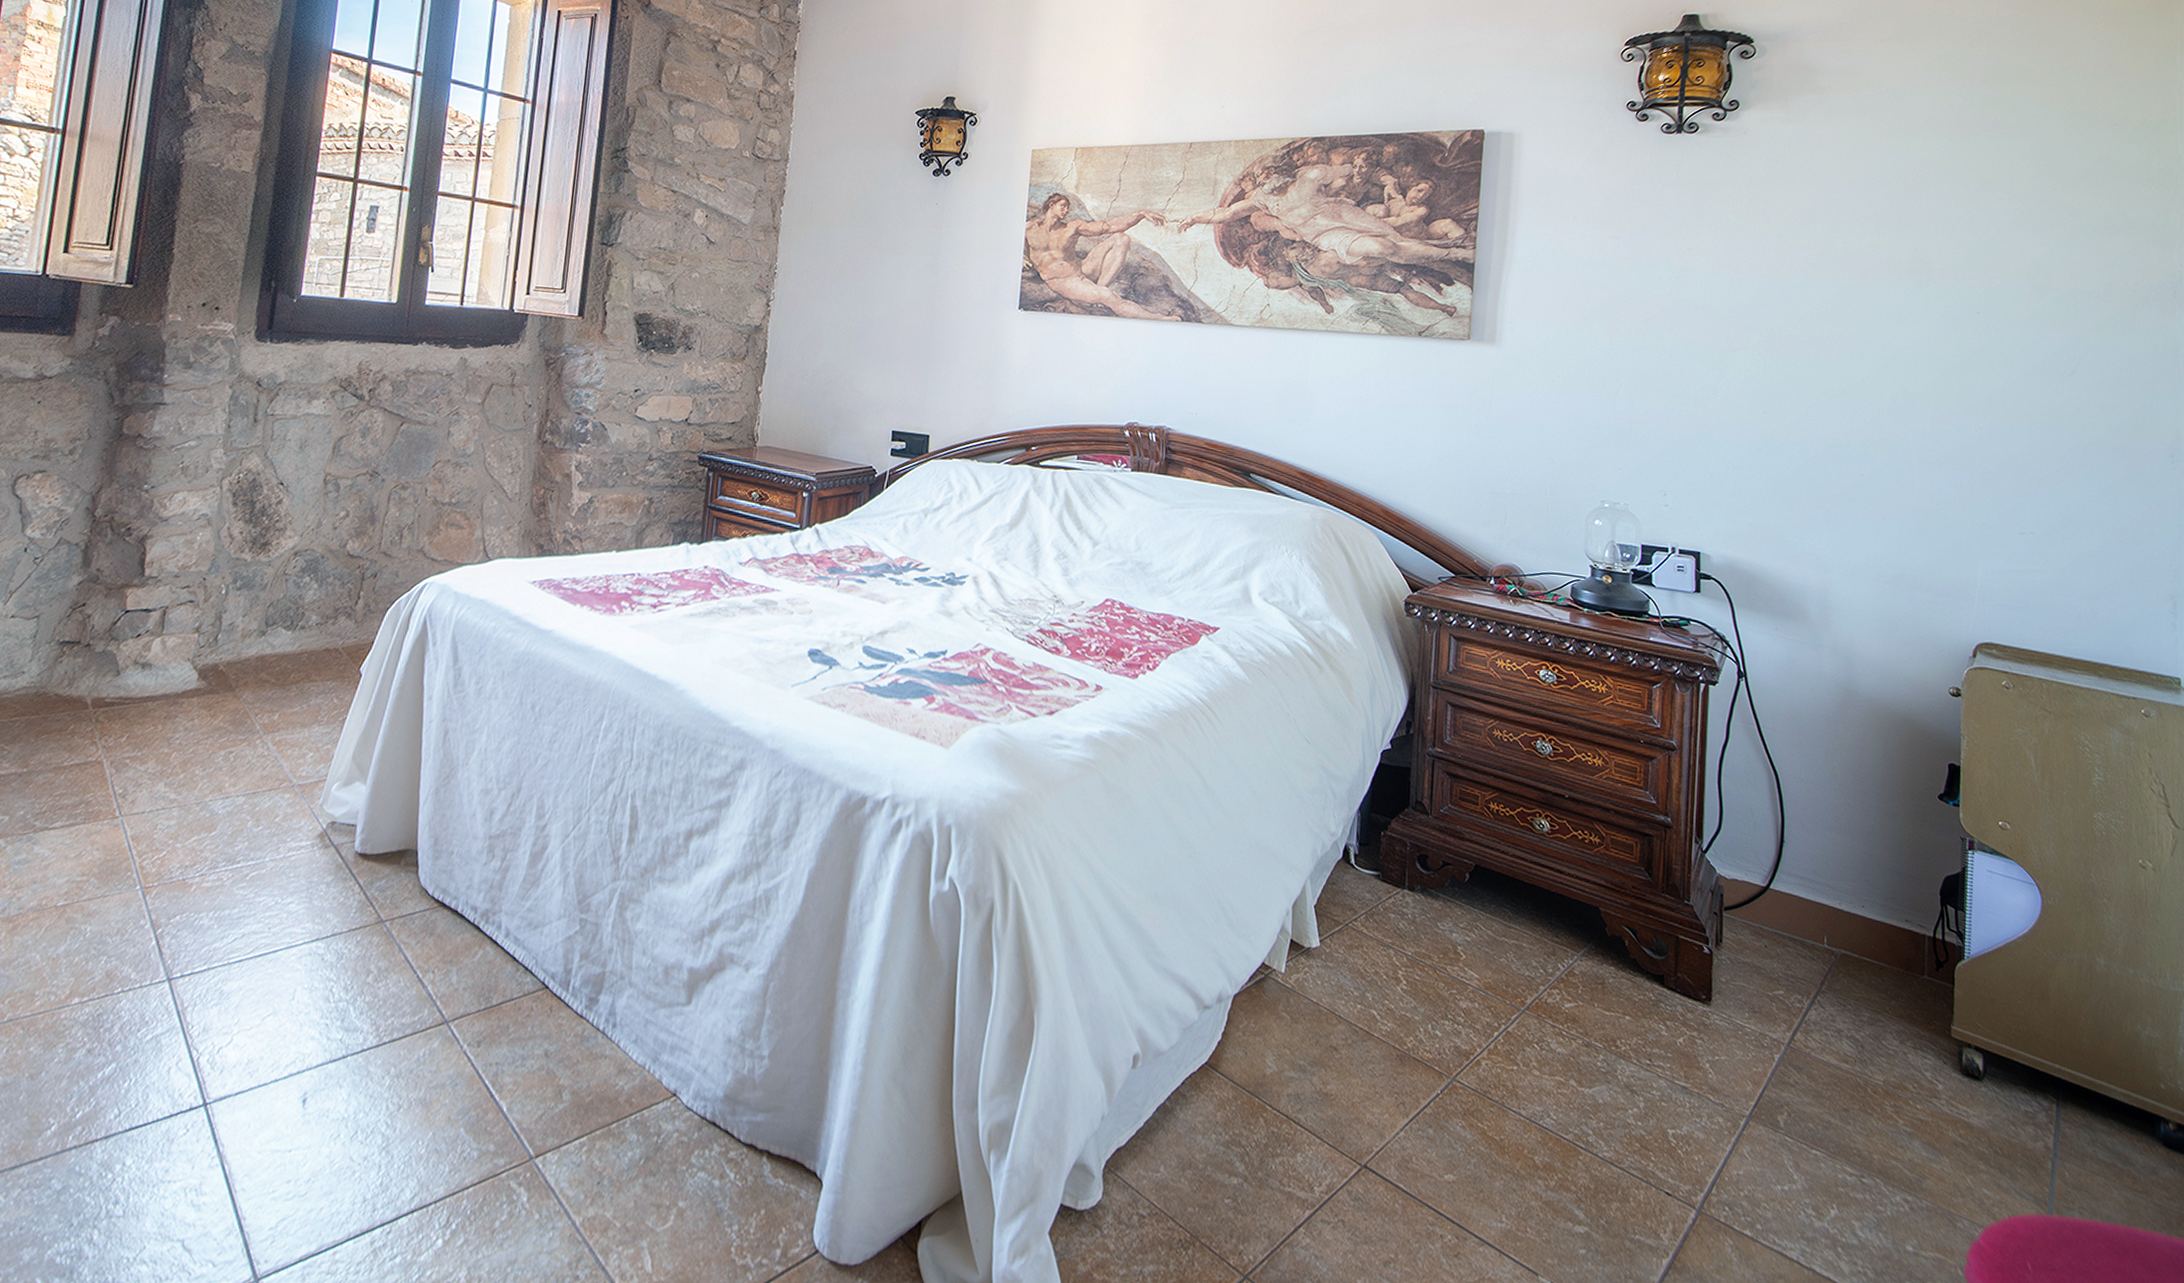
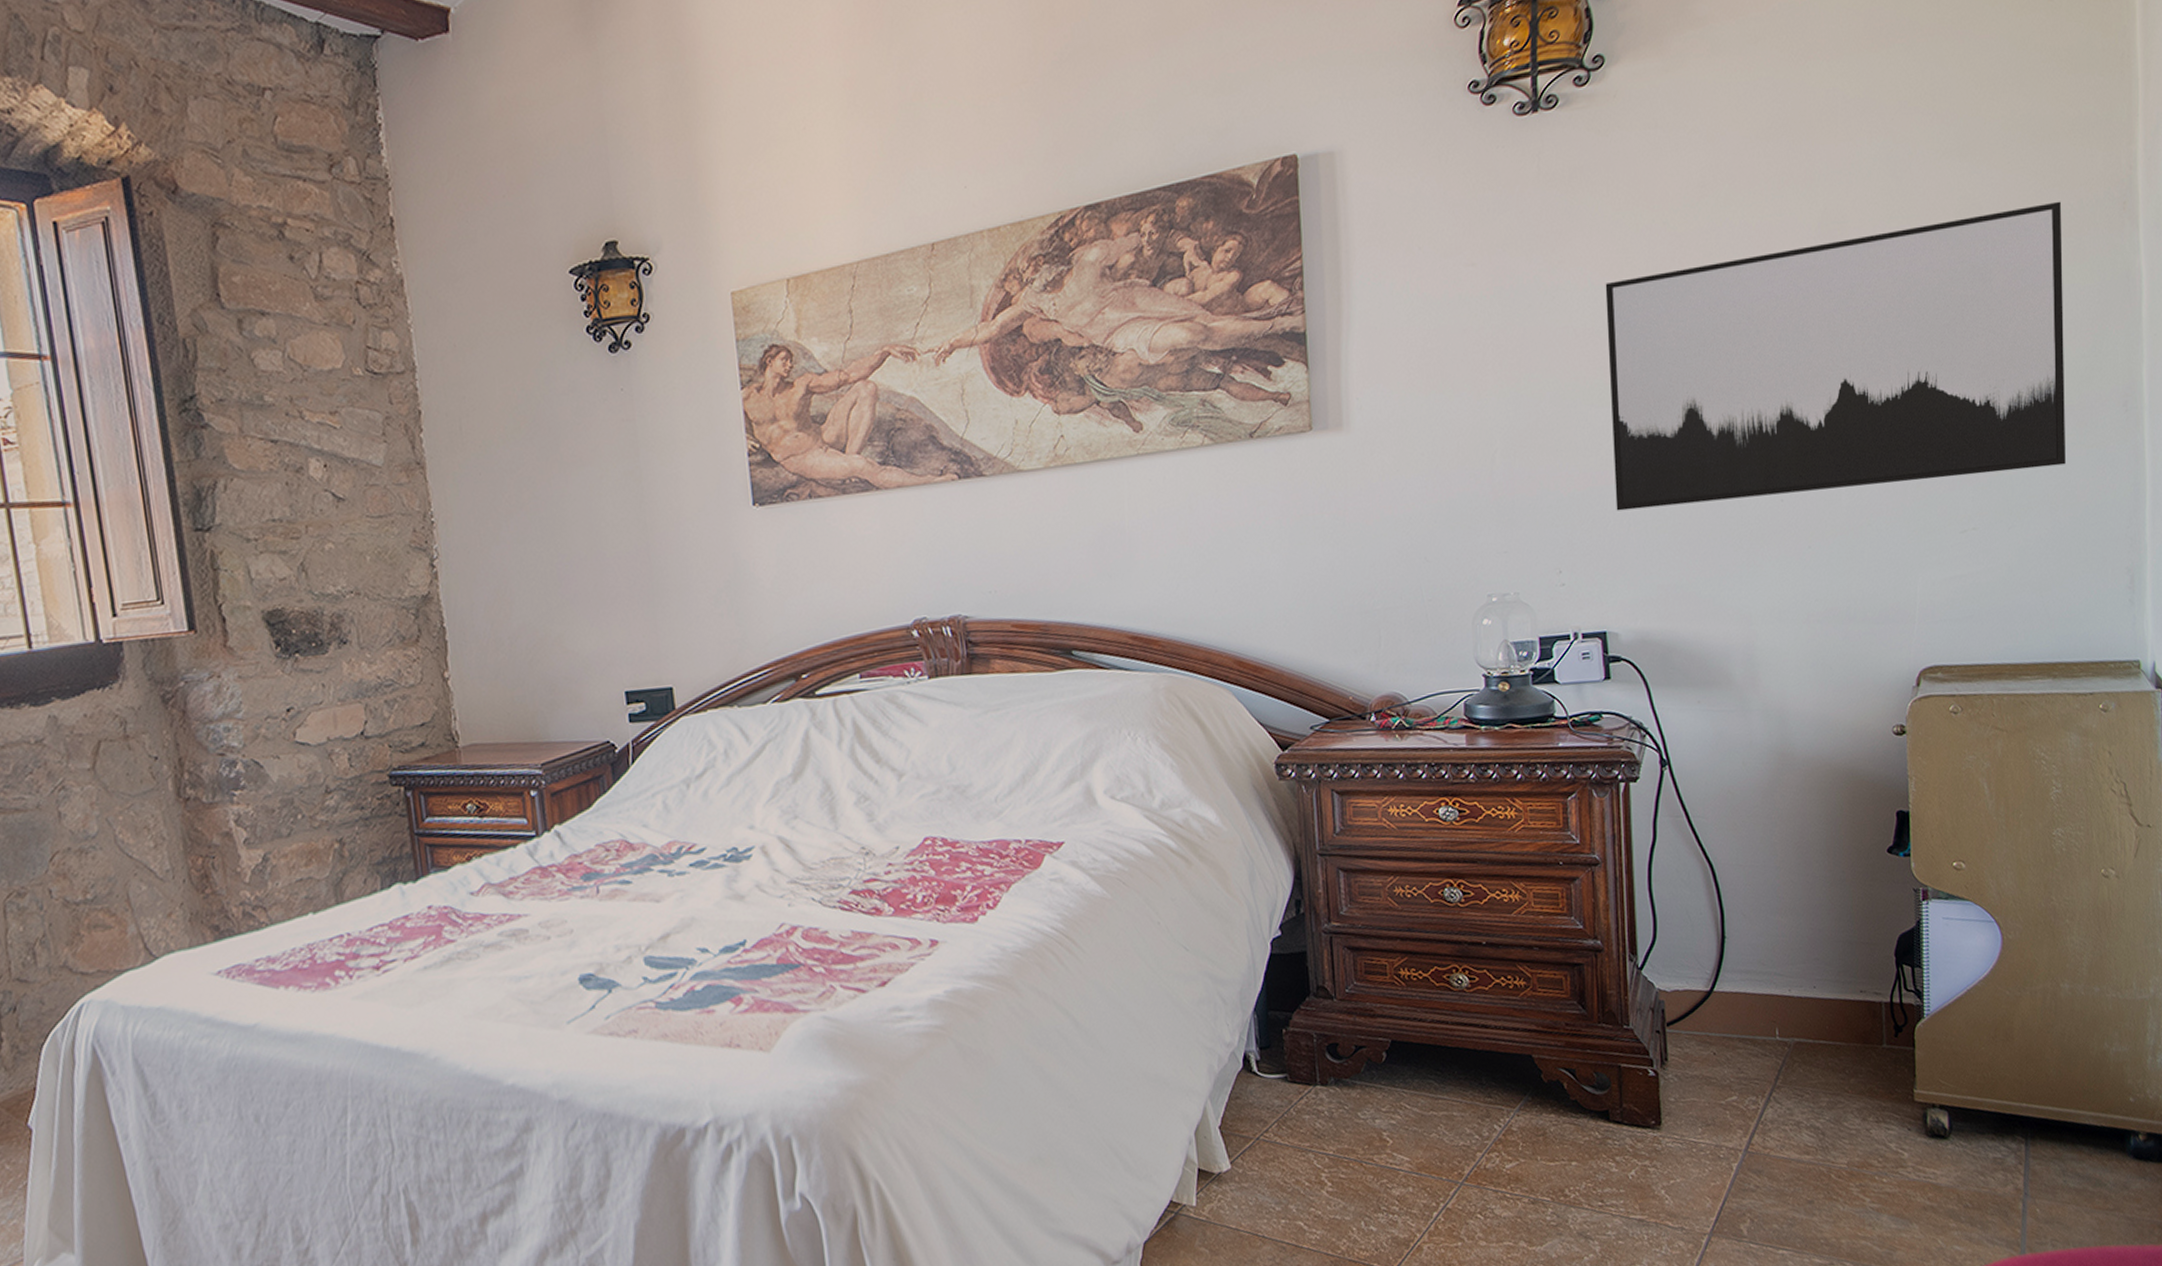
wall art: none [1718,272,2120,496] -> present [1605,201,2066,511]

